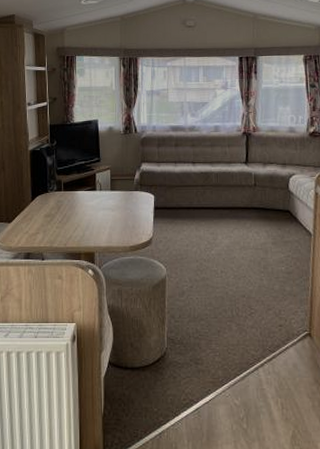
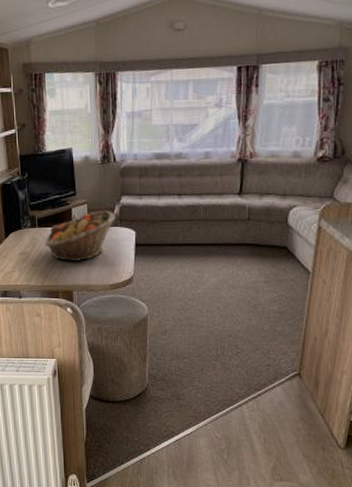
fruit basket: none [70,175,136,224] -> present [45,210,116,262]

